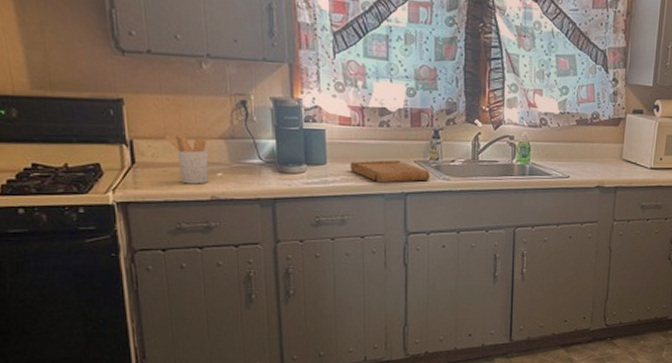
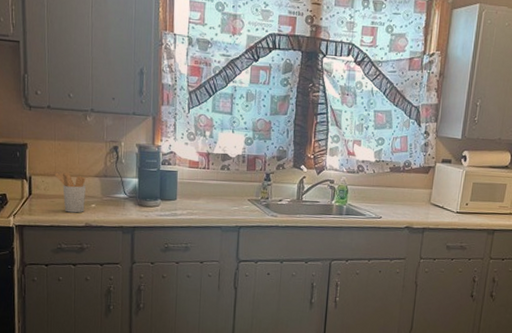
cutting board: present [350,159,430,183] -> none [195,198,261,218]

